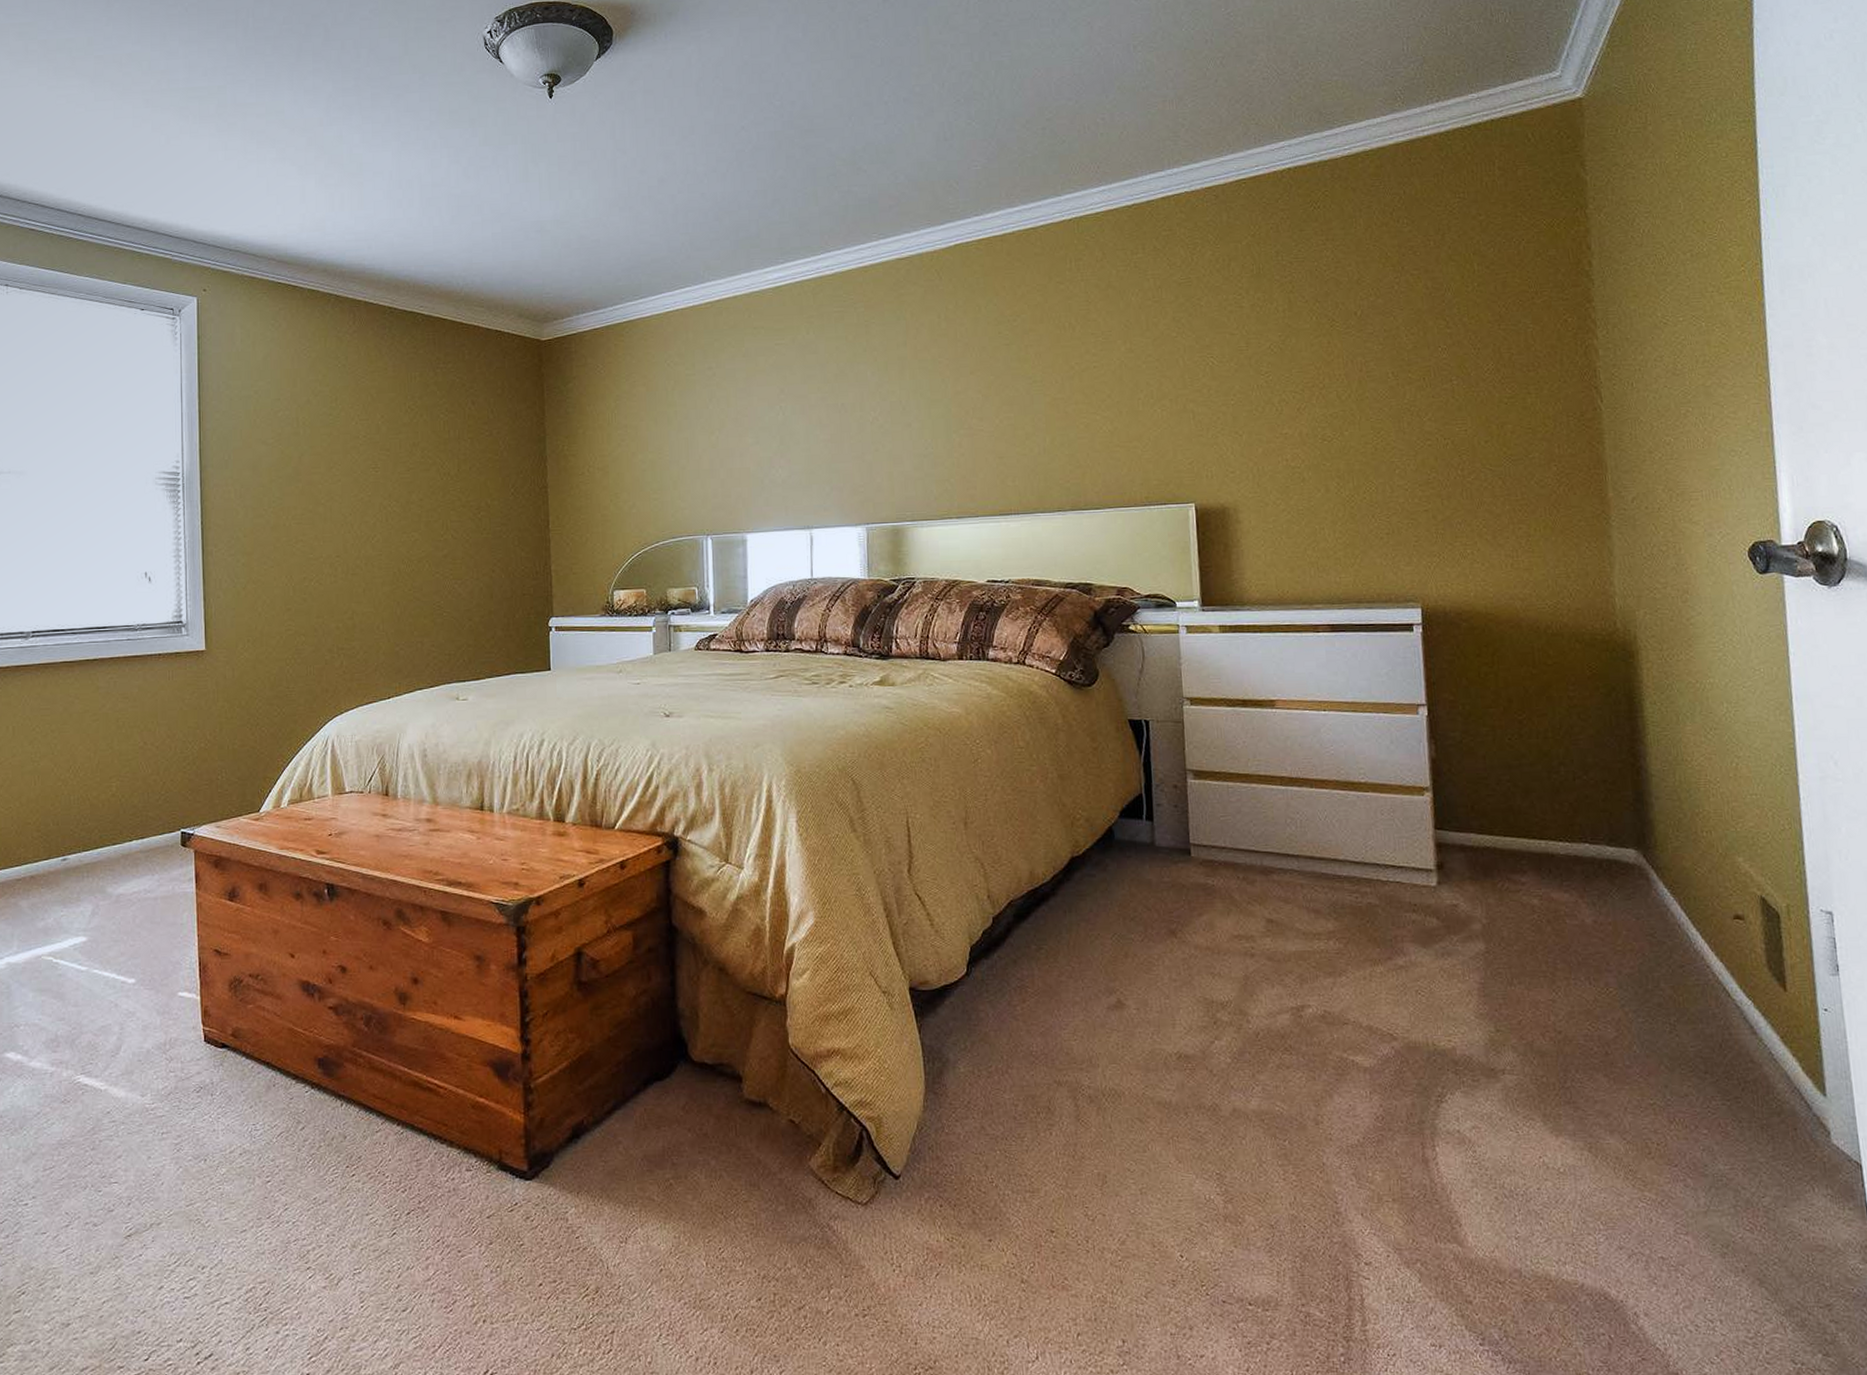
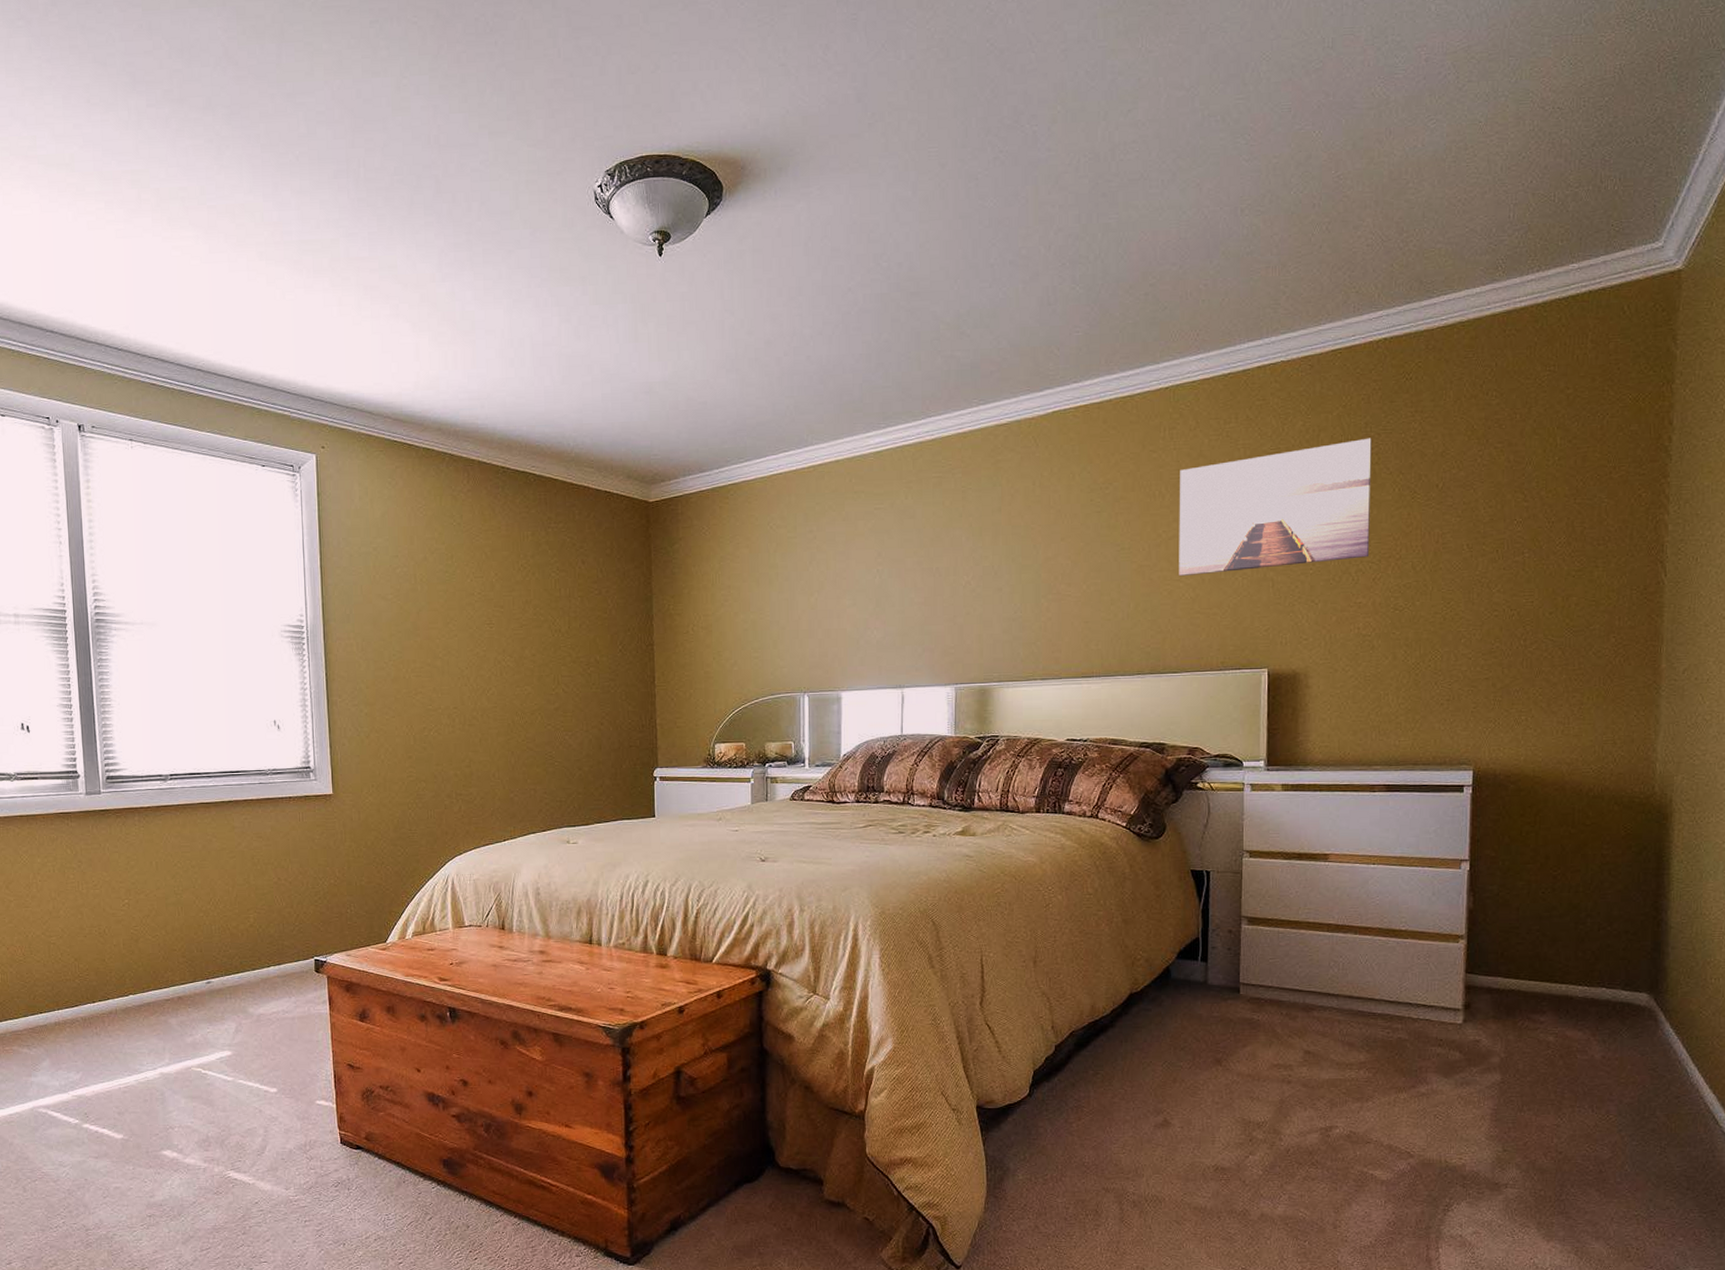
wall art: none [1089,266,1292,410] -> present [1179,438,1372,577]

